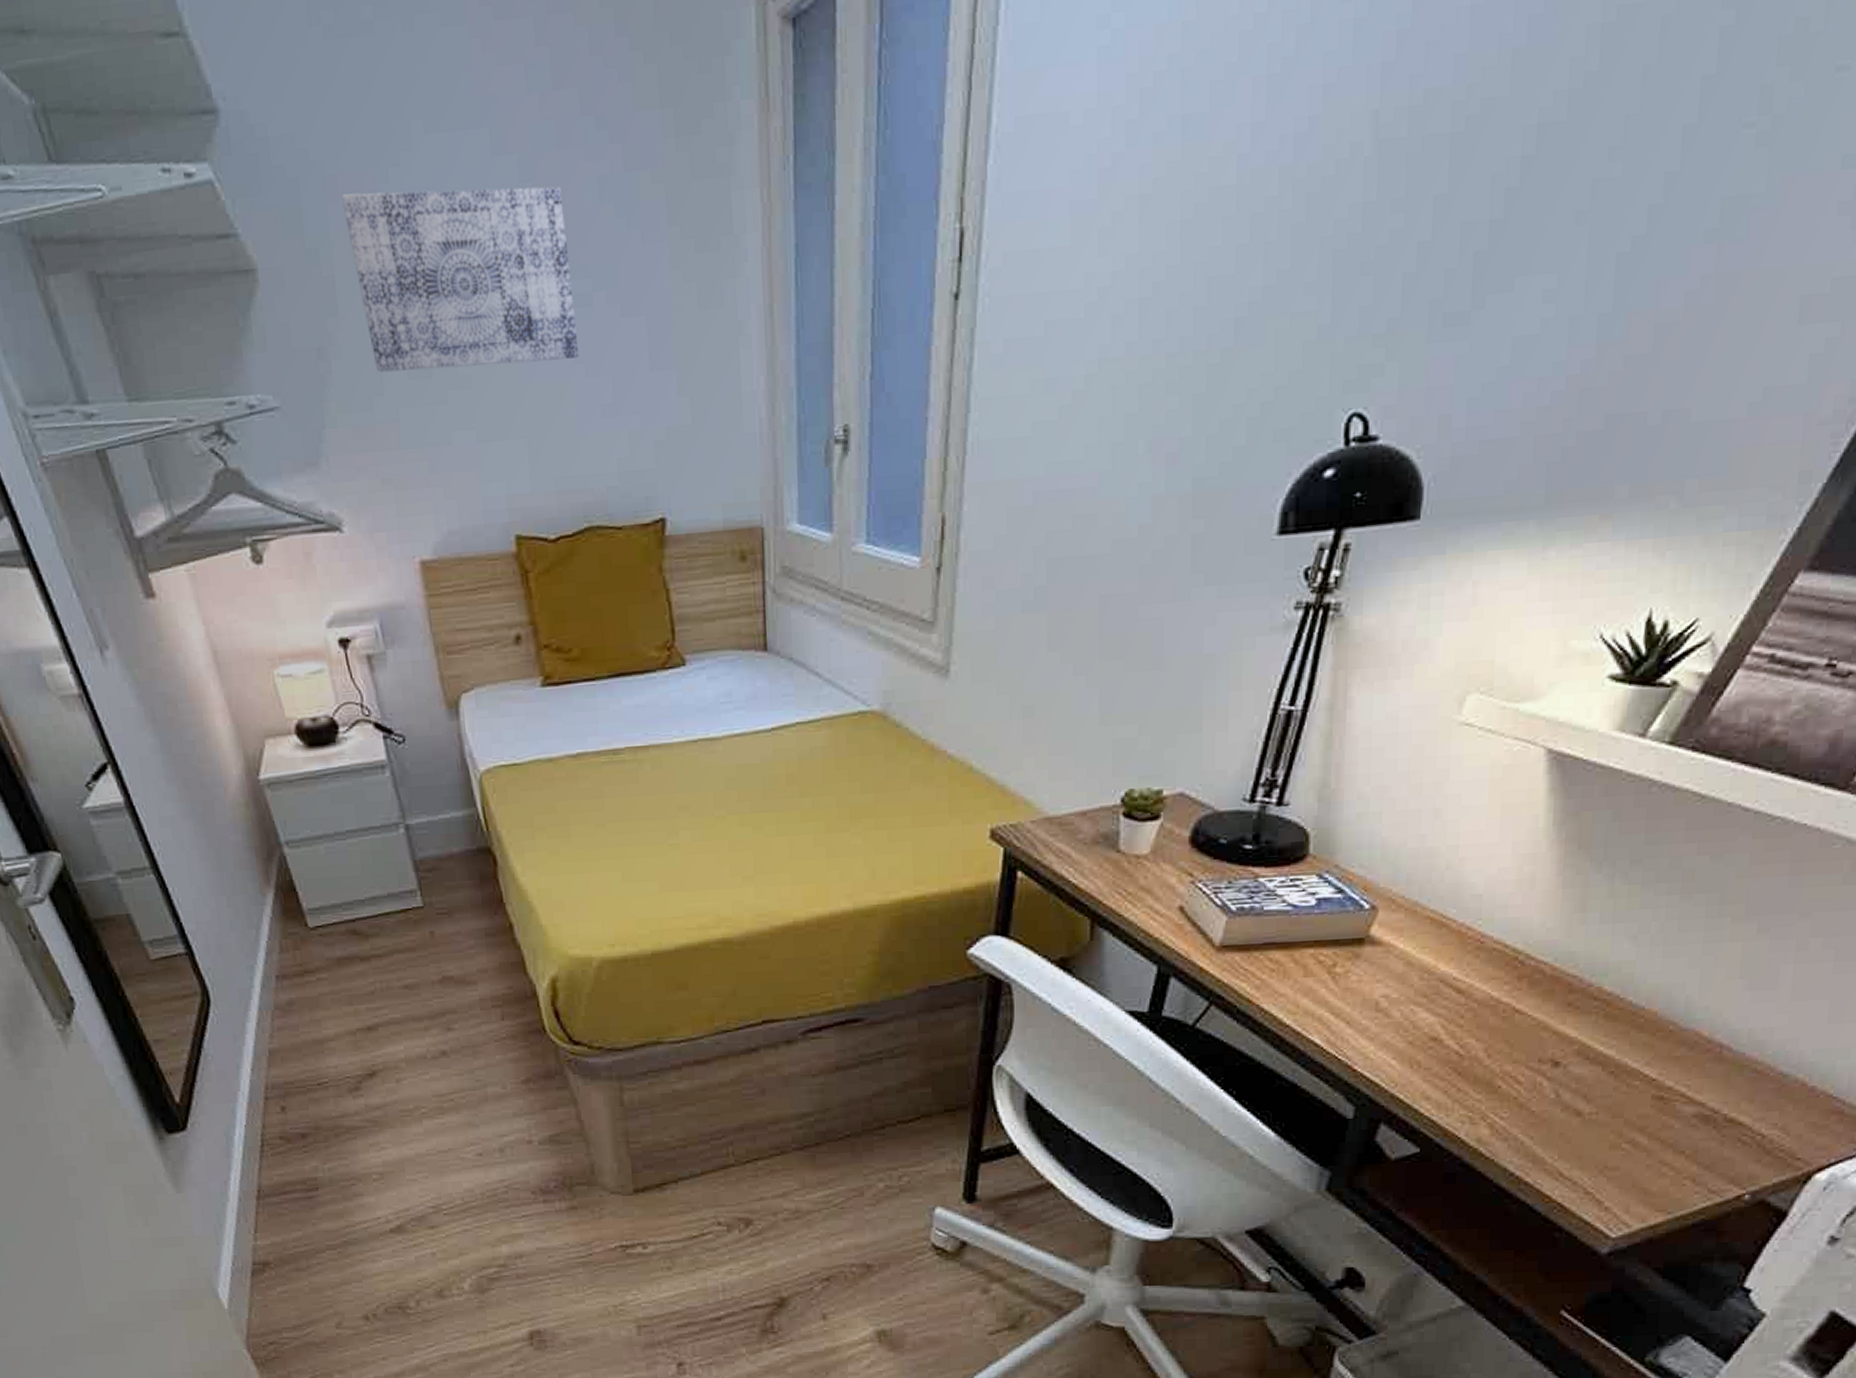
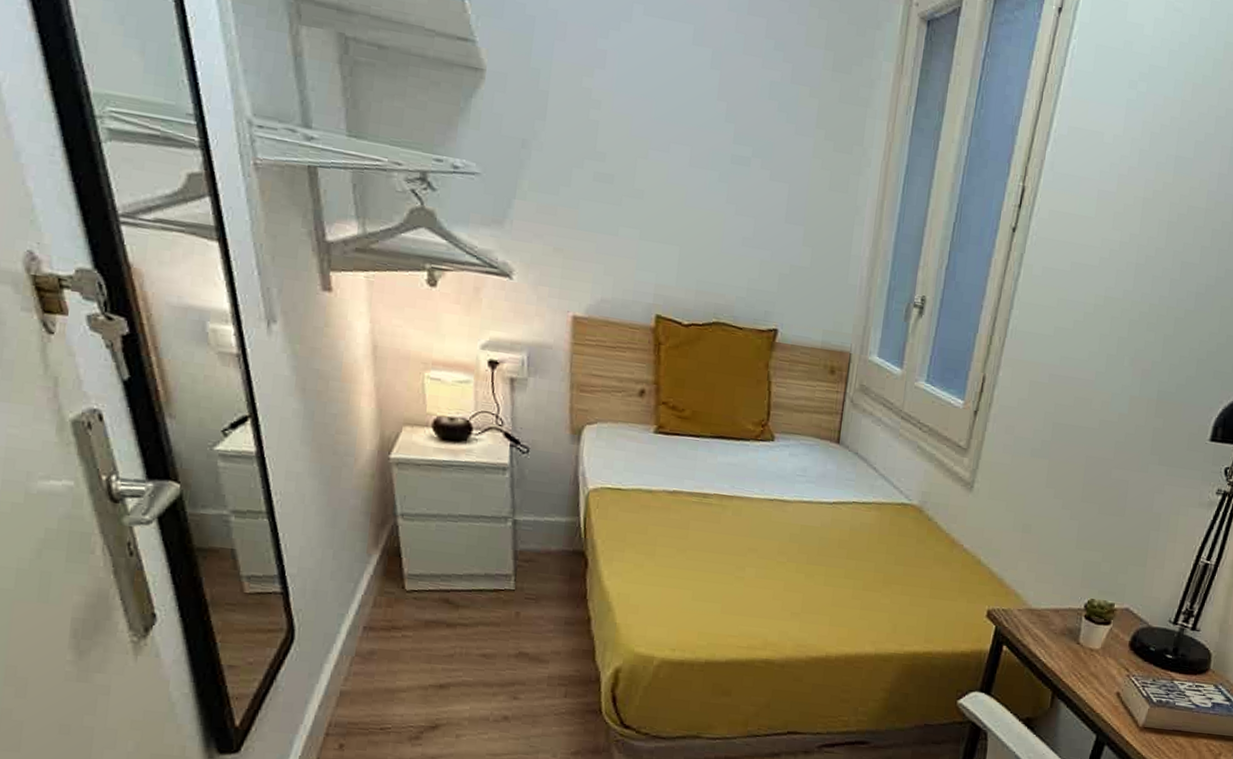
wall art: present [342,186,580,373] -> none [567,37,741,200]

